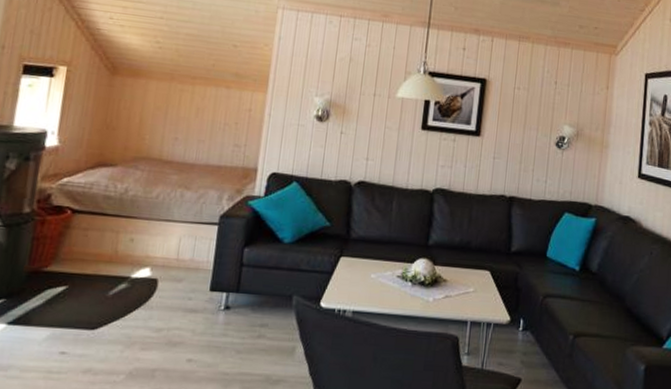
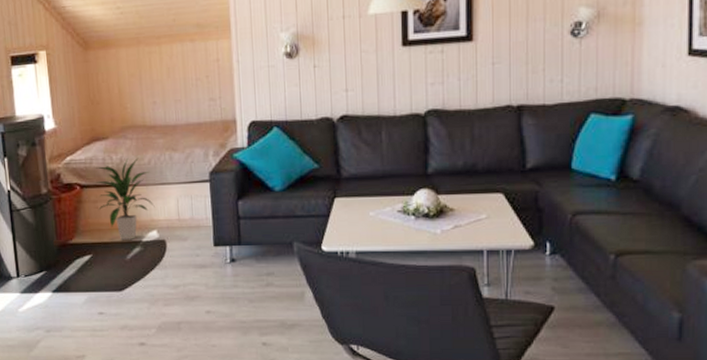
indoor plant: none [88,189,156,274] -> present [95,158,155,240]

